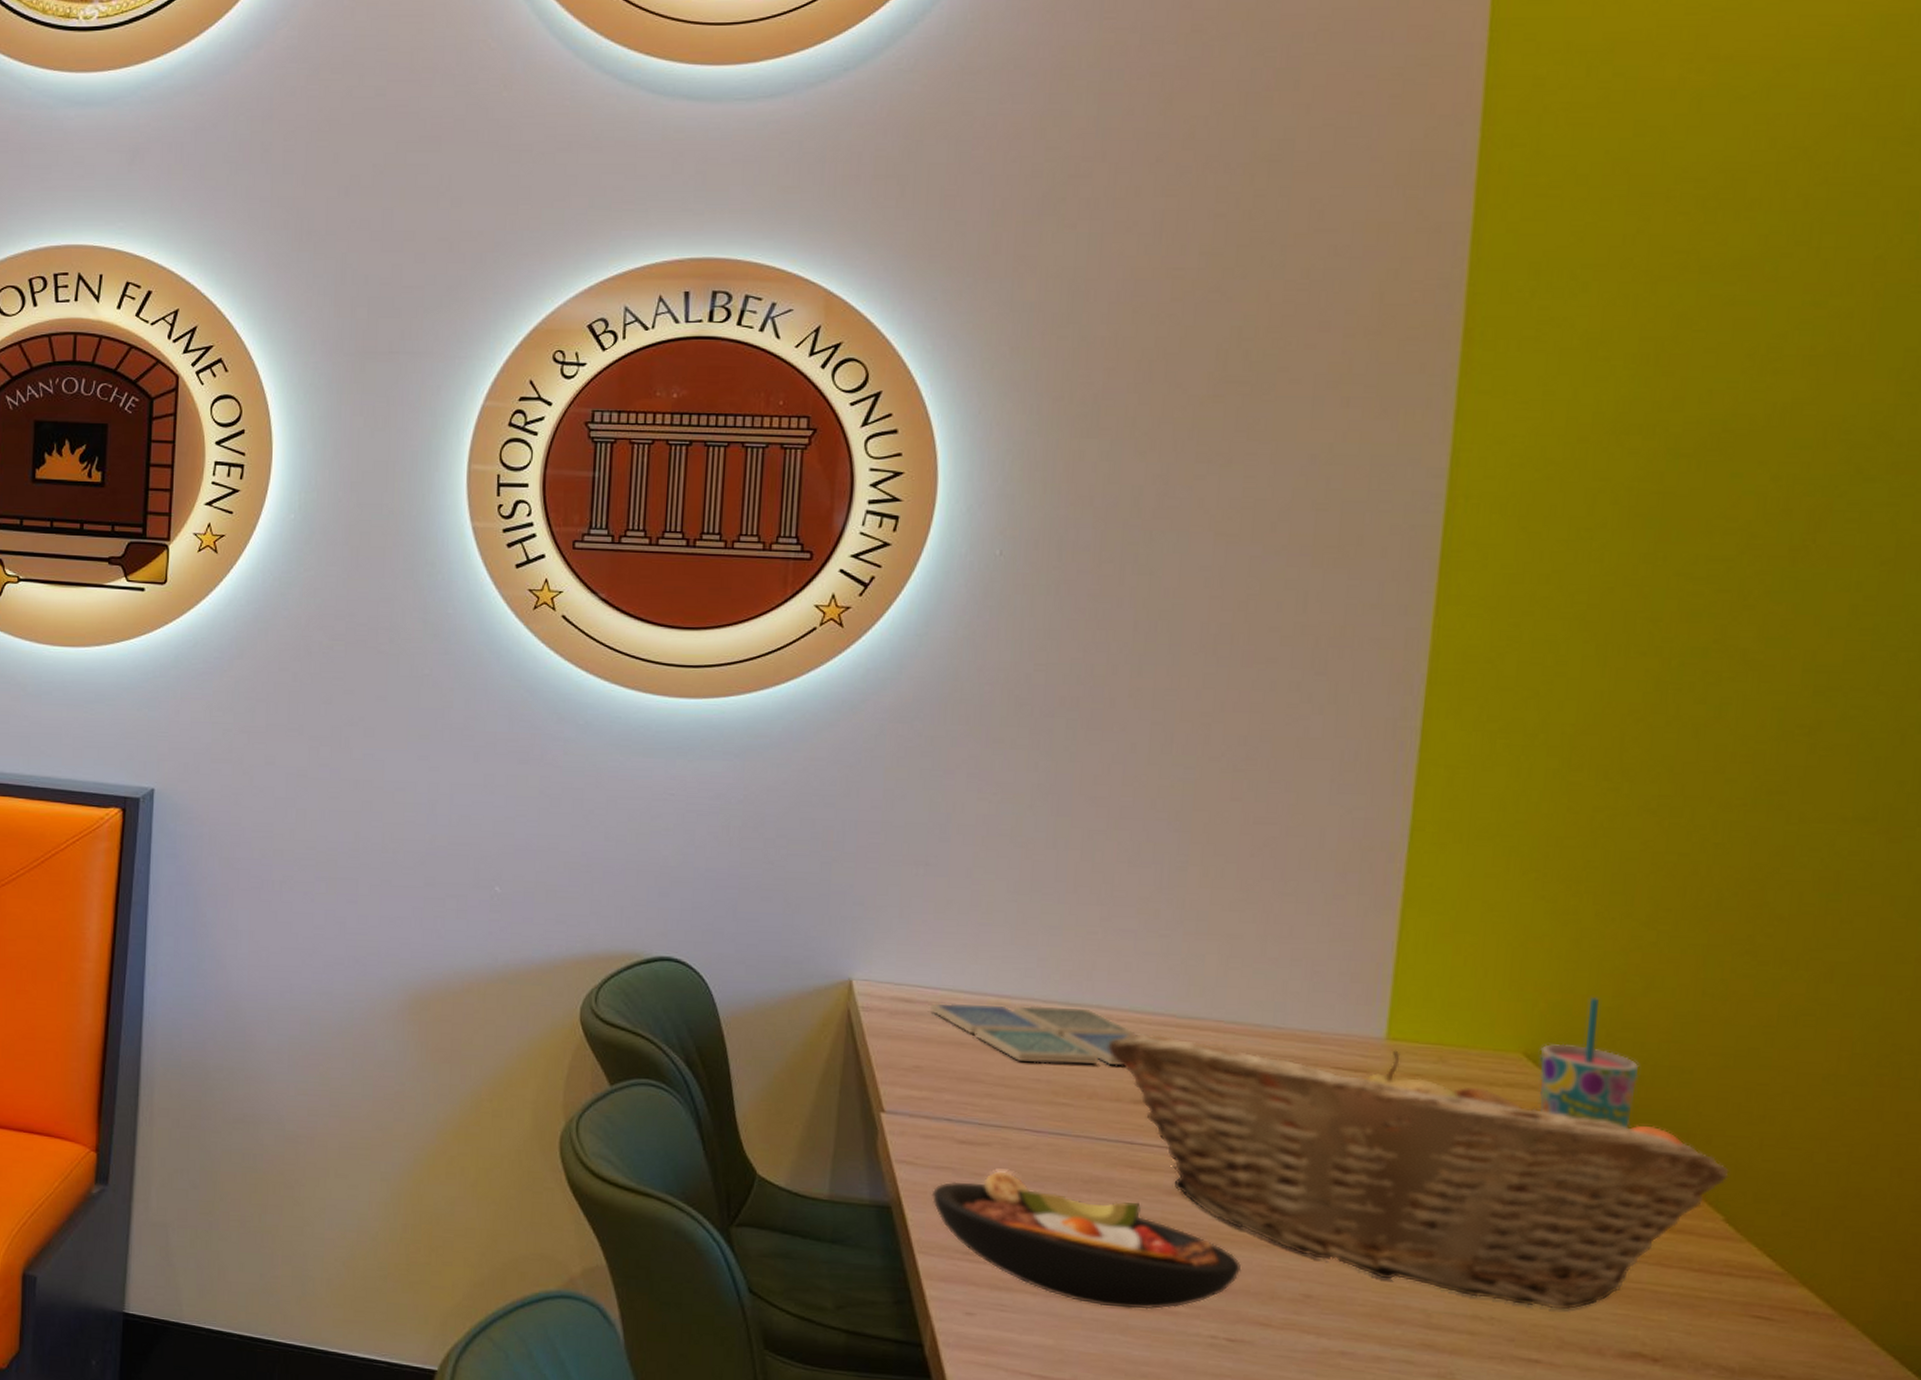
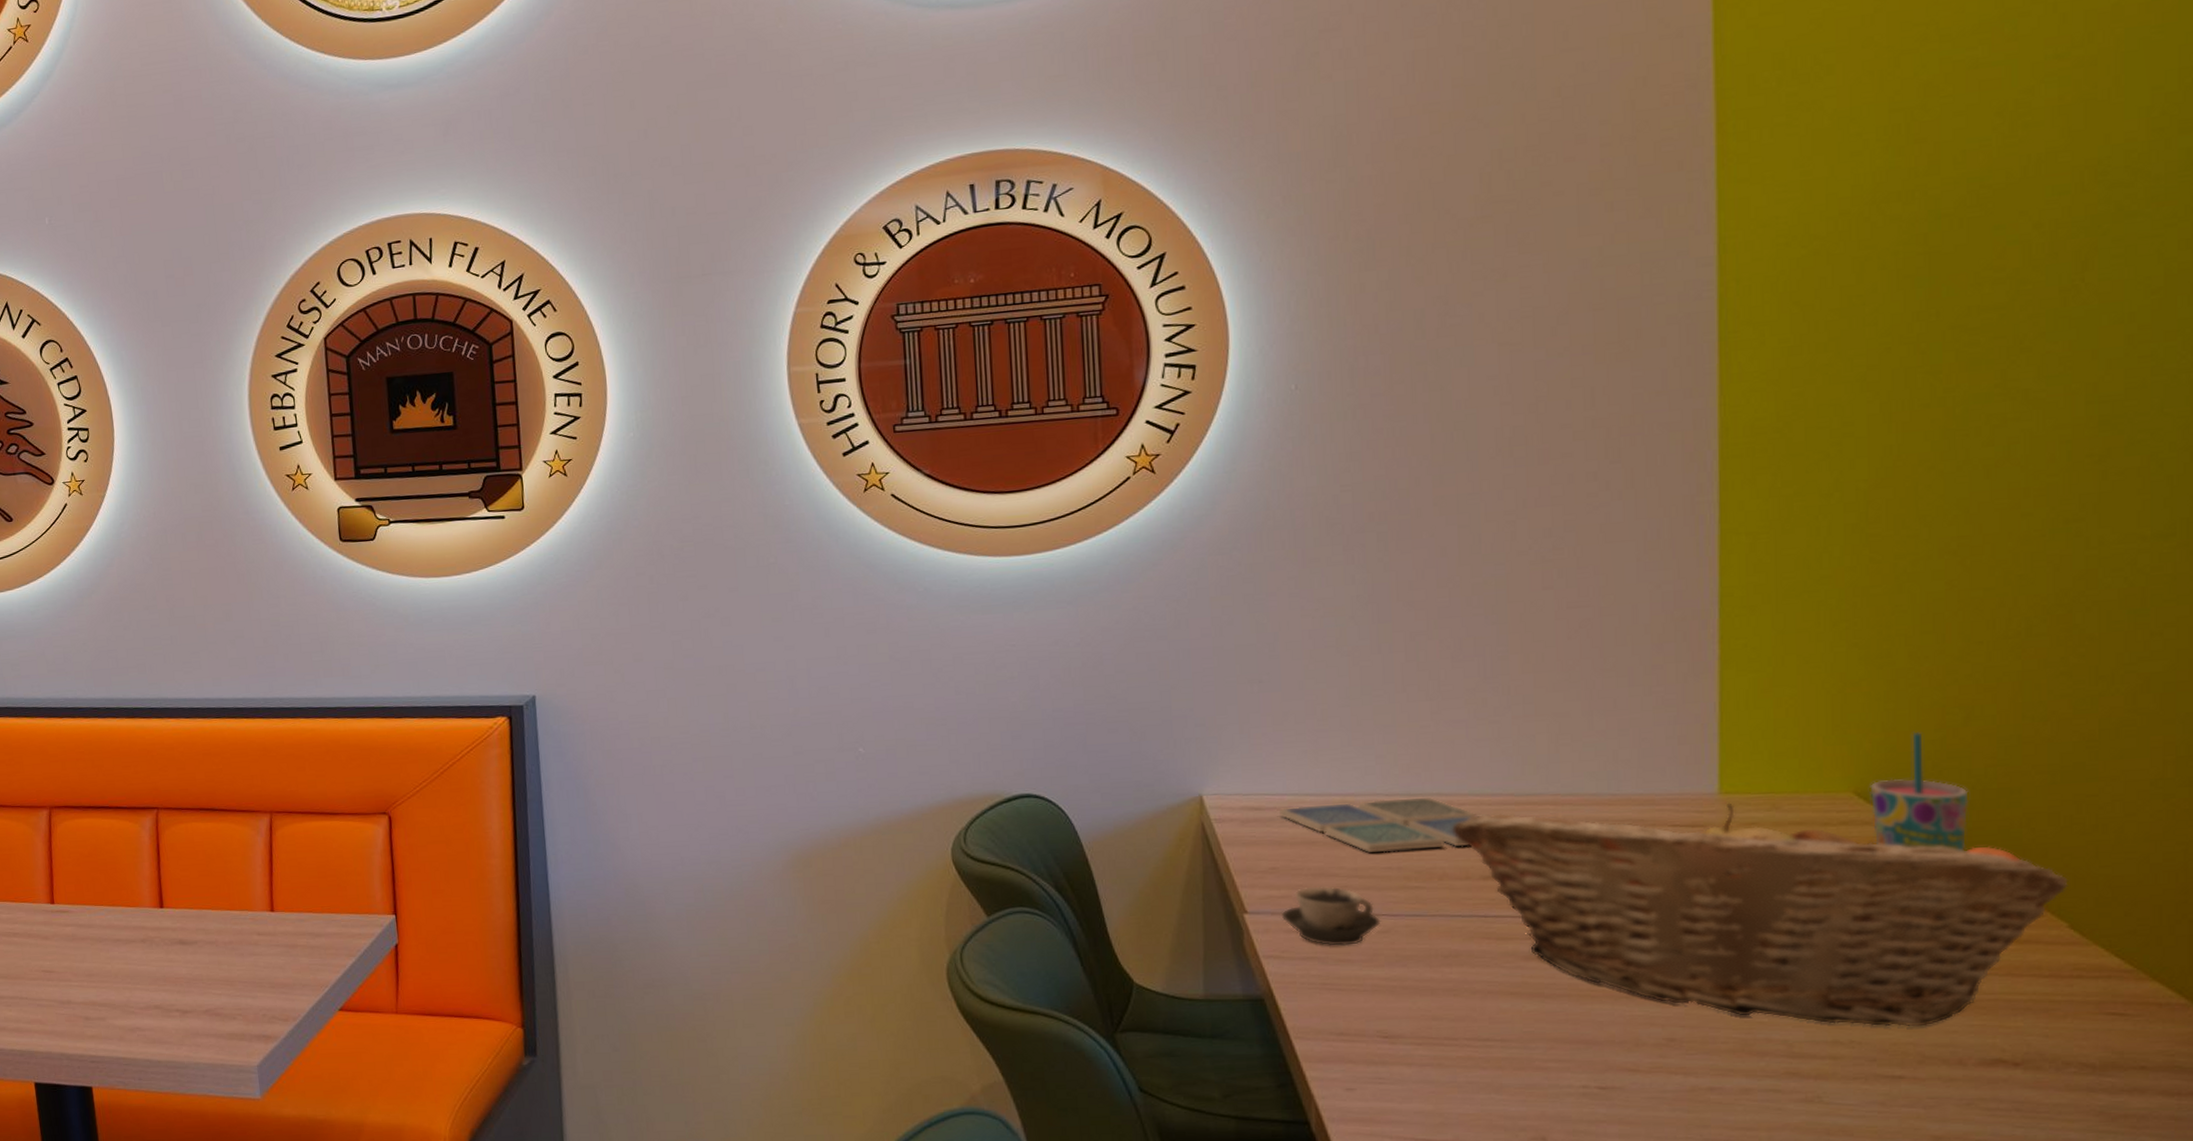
cup: none [919,1090,1023,1159] -> present [1281,886,1381,946]
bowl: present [931,1171,1242,1310] -> none [1301,955,1605,1070]

